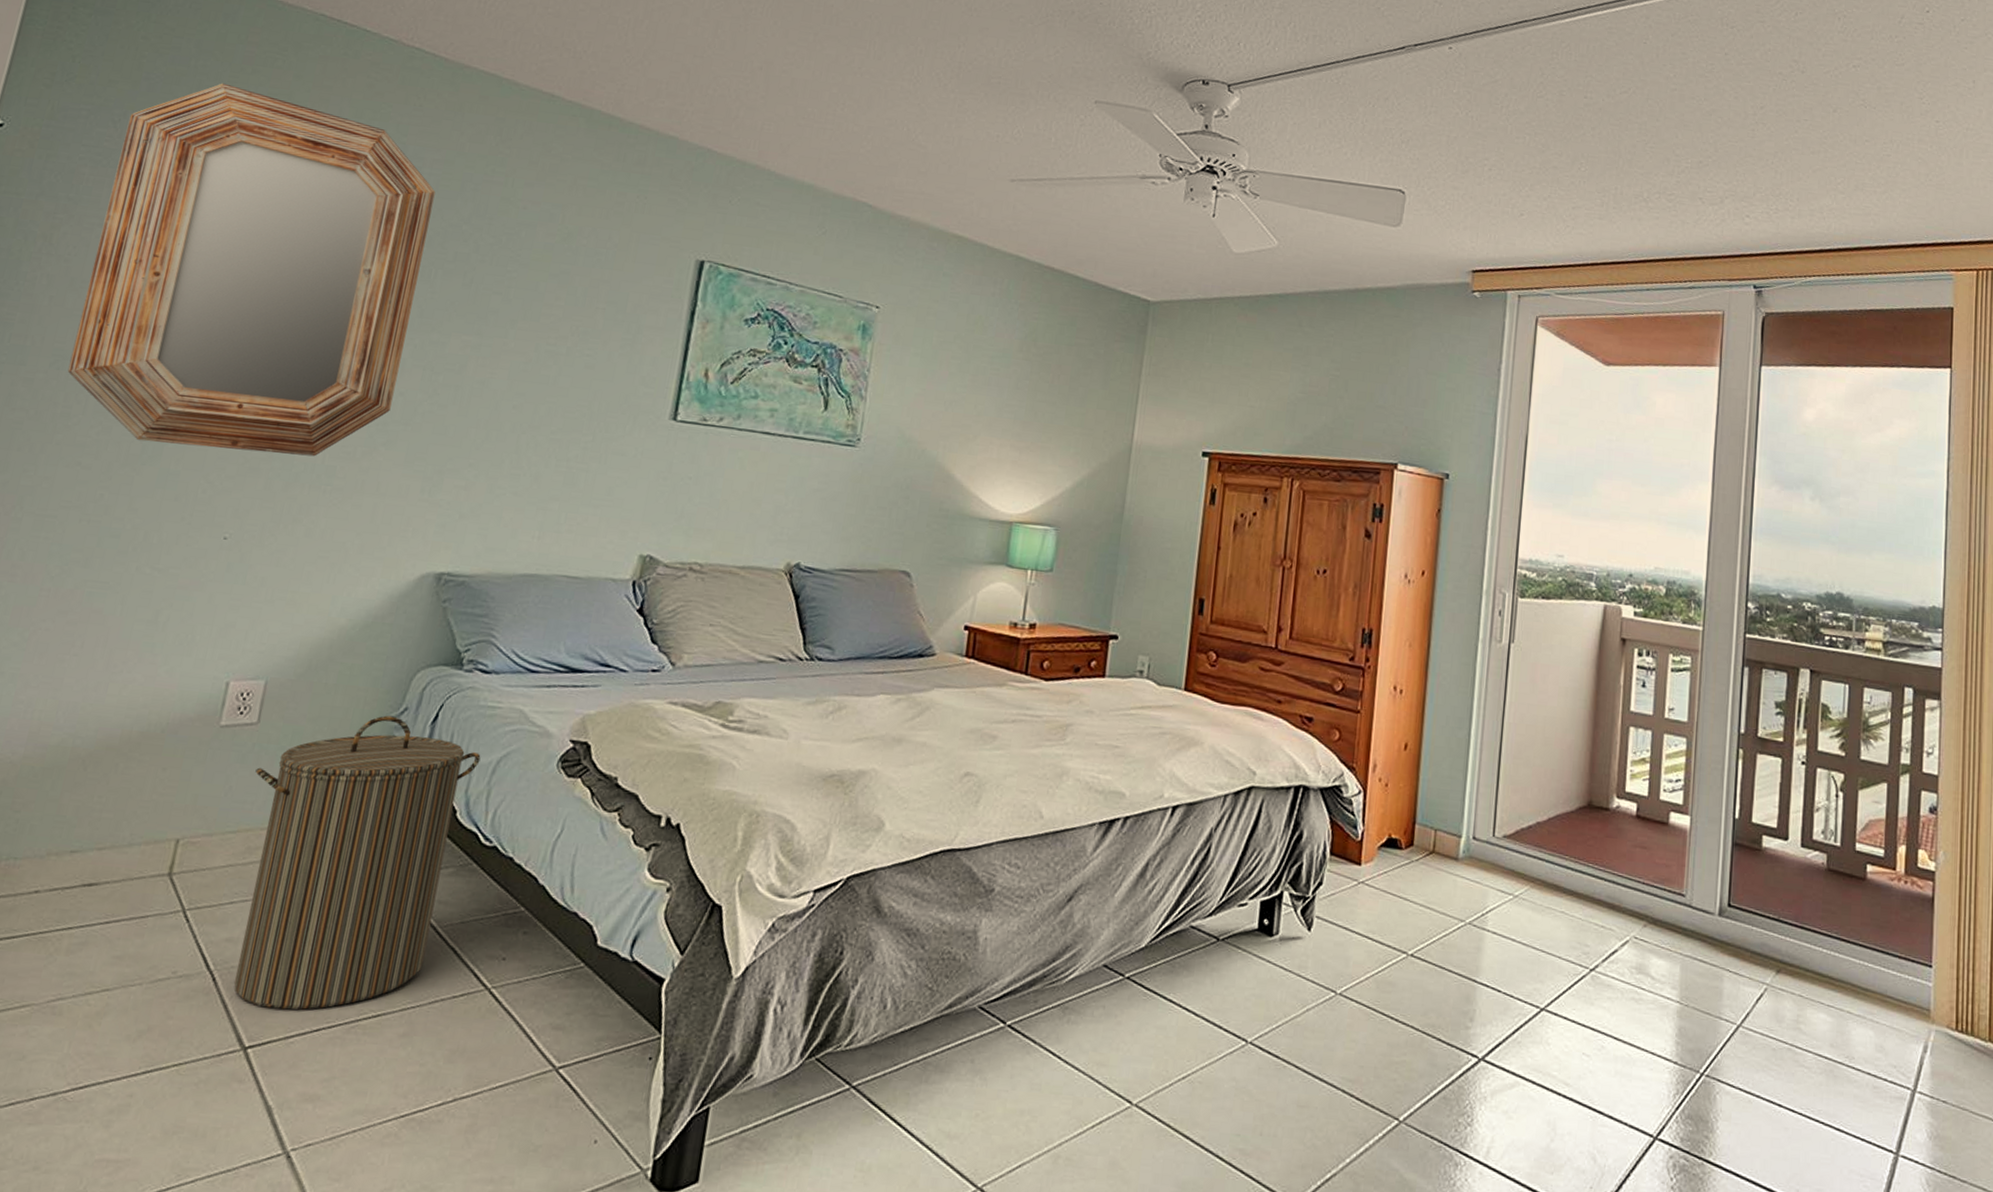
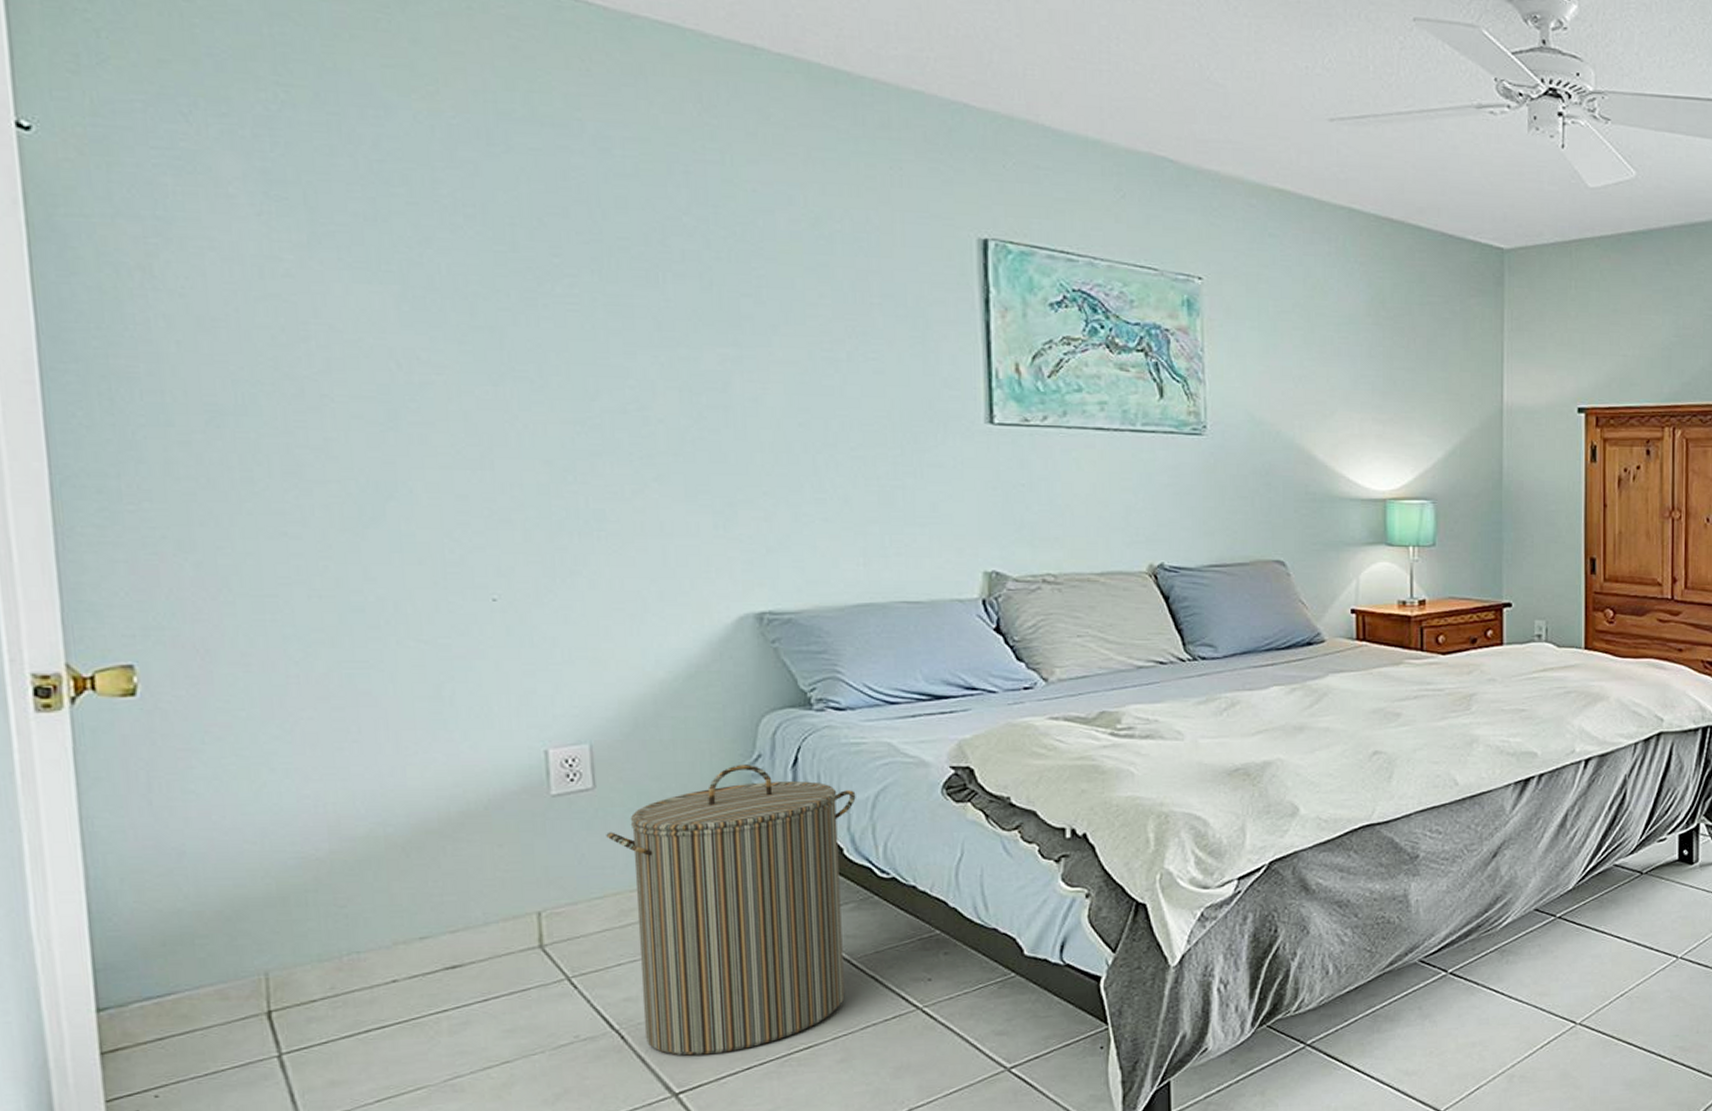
home mirror: present [67,83,436,457] -> none [202,55,652,502]

